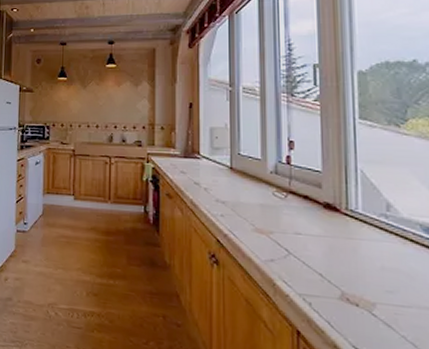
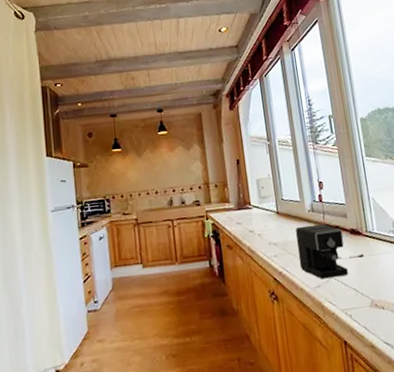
coffee maker: none [250,188,339,256] -> present [295,224,364,279]

